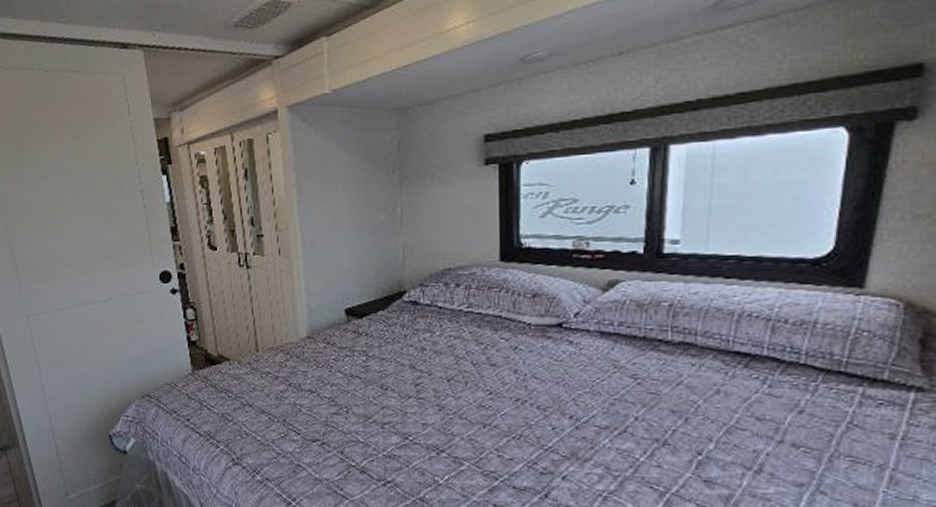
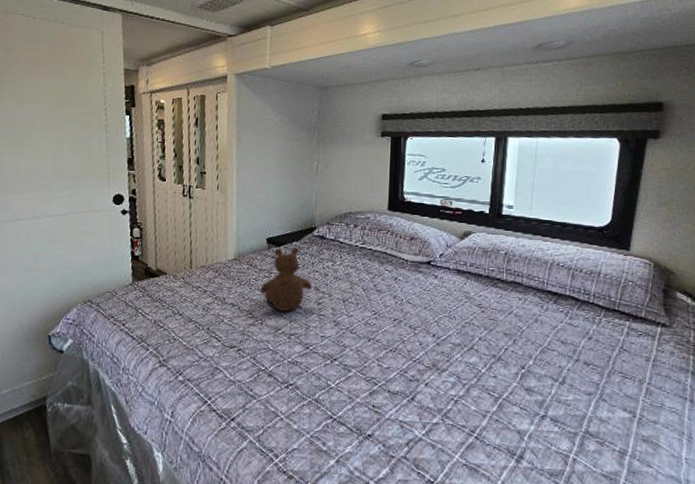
teddy bear: none [341,318,406,396] -> present [260,247,312,311]

